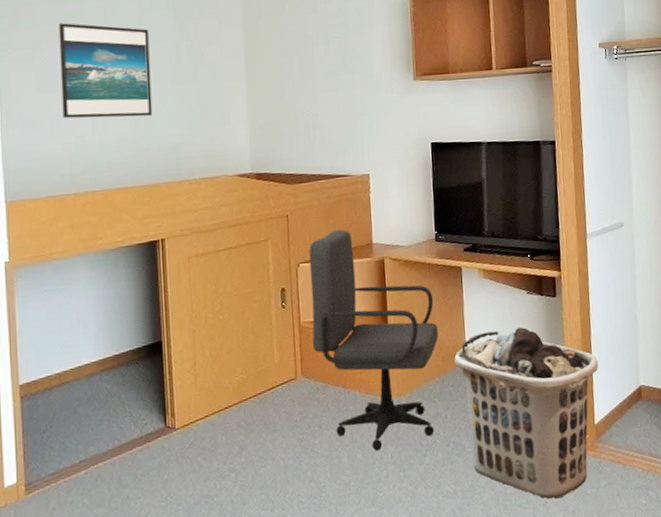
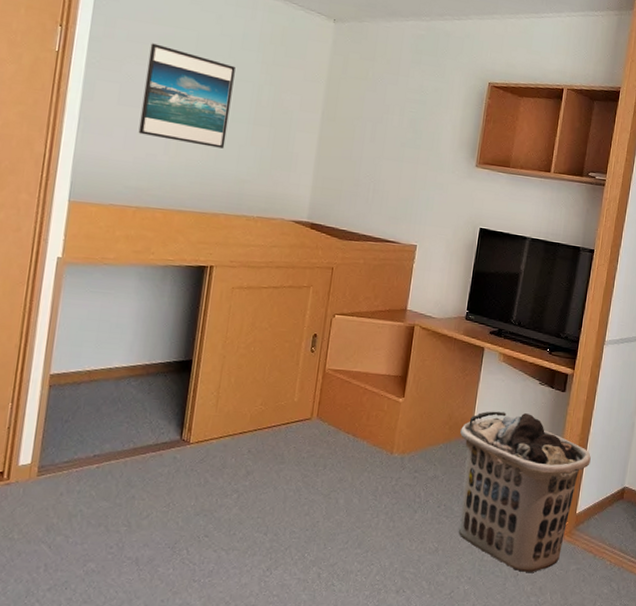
office chair: present [308,230,439,451] -> none [332,290,453,499]

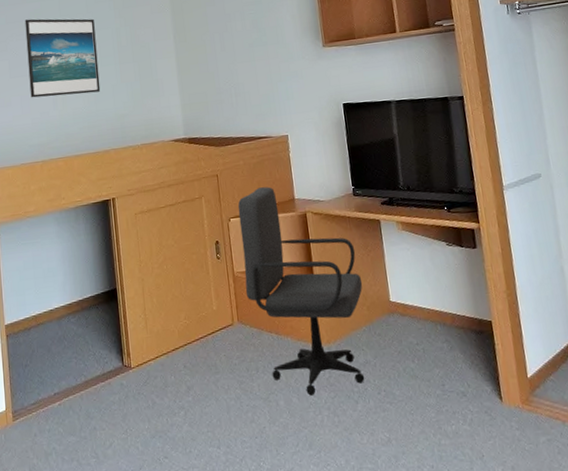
office chair: none [332,290,453,499] -> present [237,187,365,396]
clothes hamper: present [458,411,591,572] -> none [379,278,527,452]

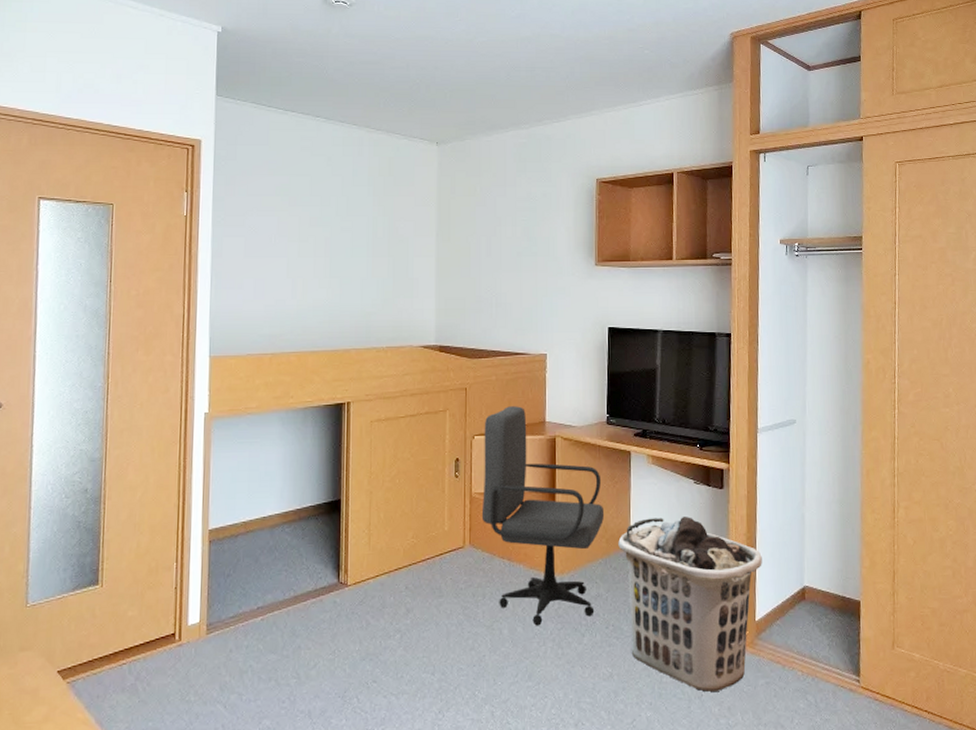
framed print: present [24,18,101,98] -> none [266,194,349,285]
clothes hamper: none [379,278,527,452] -> present [618,517,762,692]

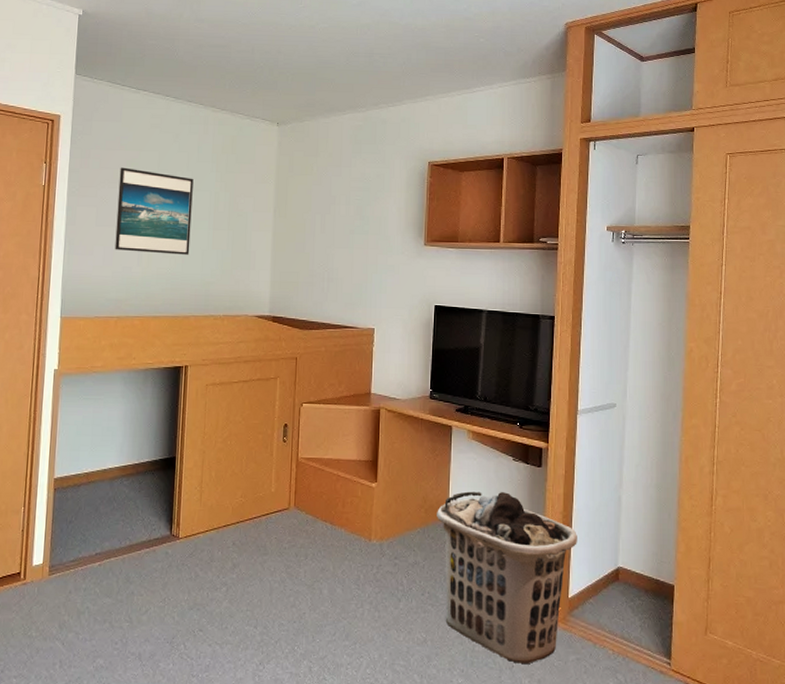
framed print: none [266,194,349,285] -> present [115,167,193,255]
office chair: present [481,406,605,626] -> none [306,377,425,588]

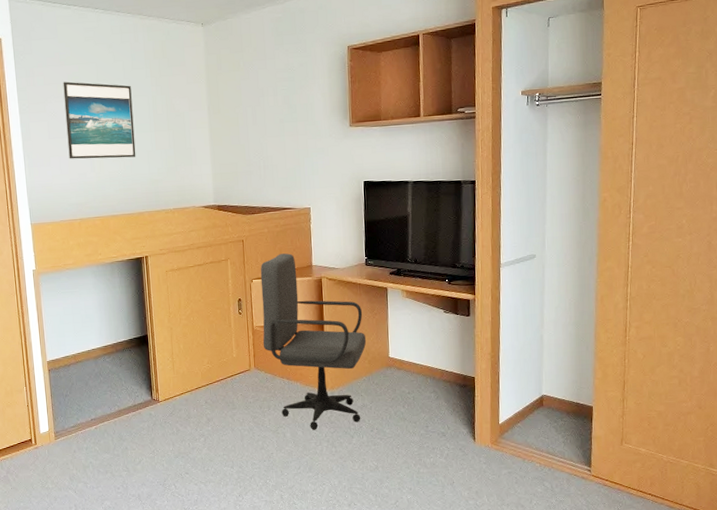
office chair: none [306,377,425,588] -> present [260,253,367,430]
clothes hamper: present [437,491,577,663] -> none [379,340,505,480]

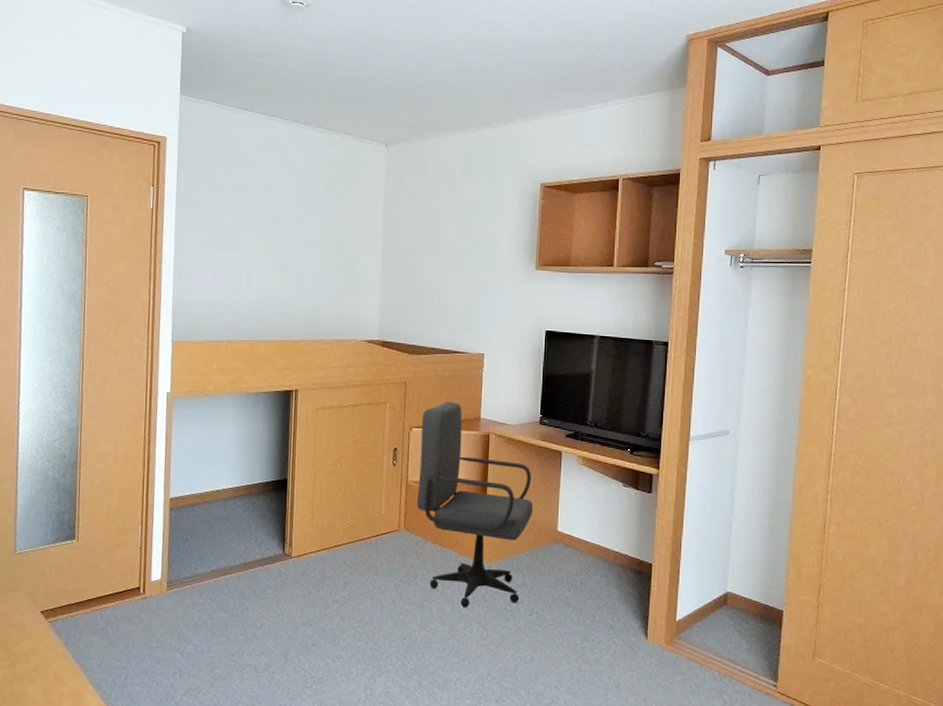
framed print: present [63,81,136,159] -> none [224,190,301,279]

